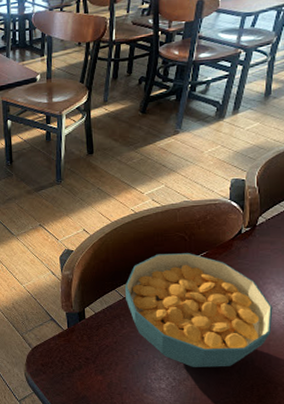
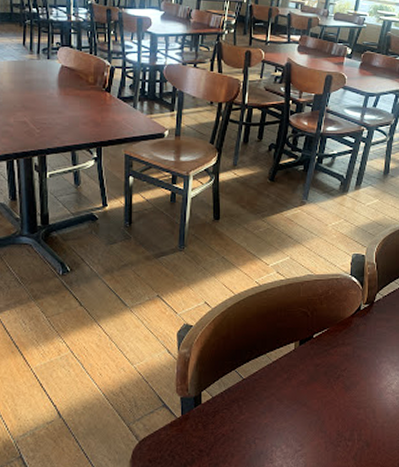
cereal bowl: present [125,253,273,367] -> none [246,330,388,455]

